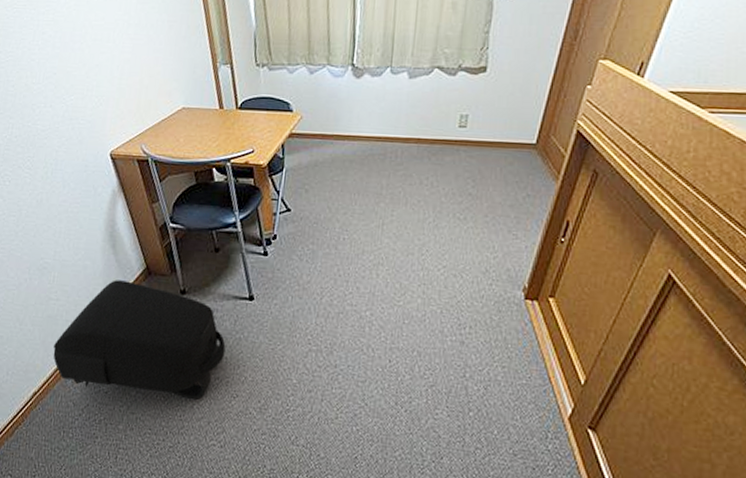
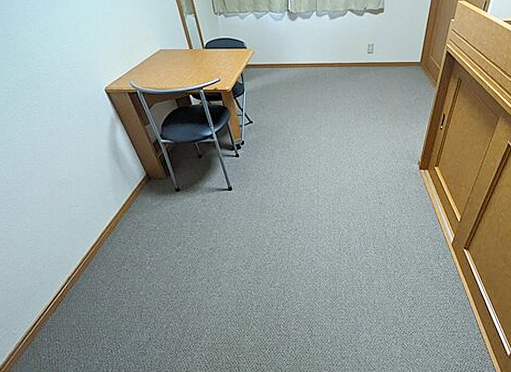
backpack: present [53,280,226,400] -> none [78,186,215,268]

